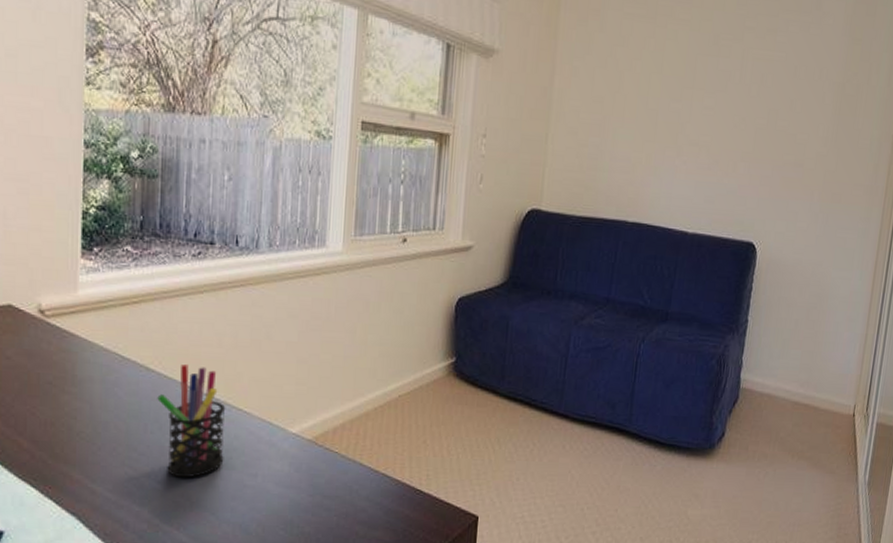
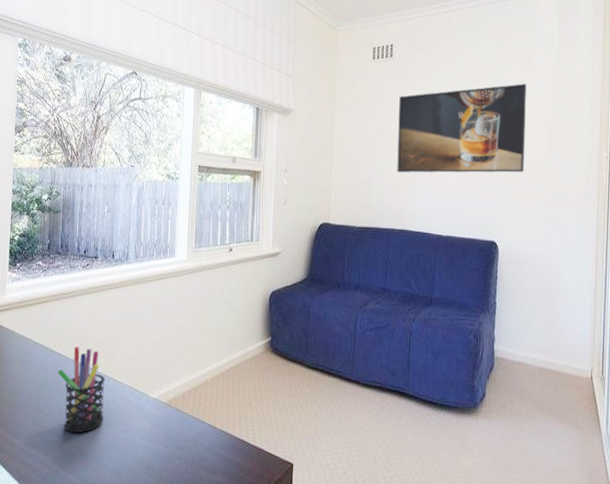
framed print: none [634,35,812,155] -> present [397,84,526,173]

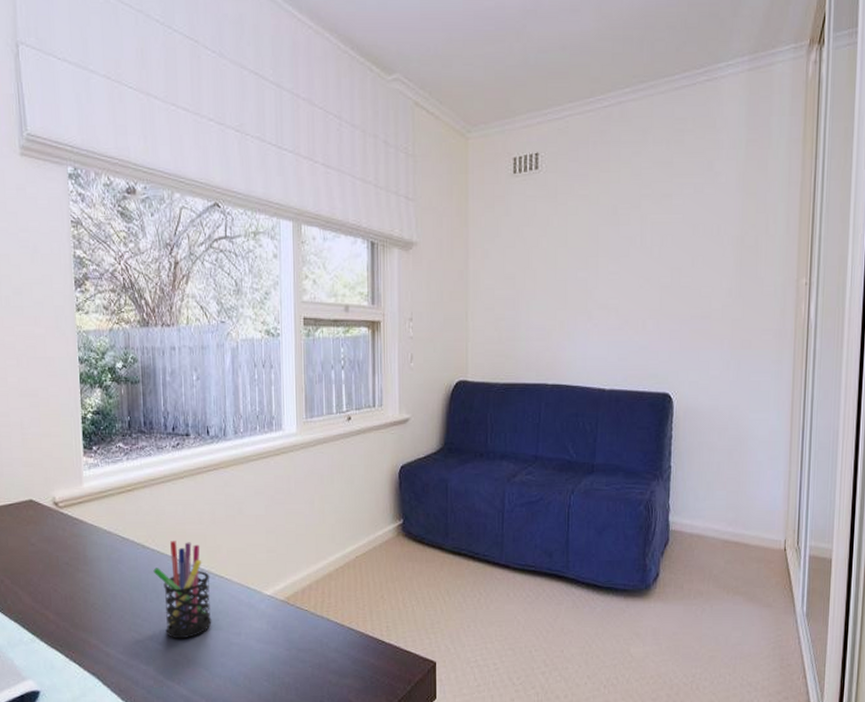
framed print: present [397,84,526,173] -> none [547,196,706,314]

